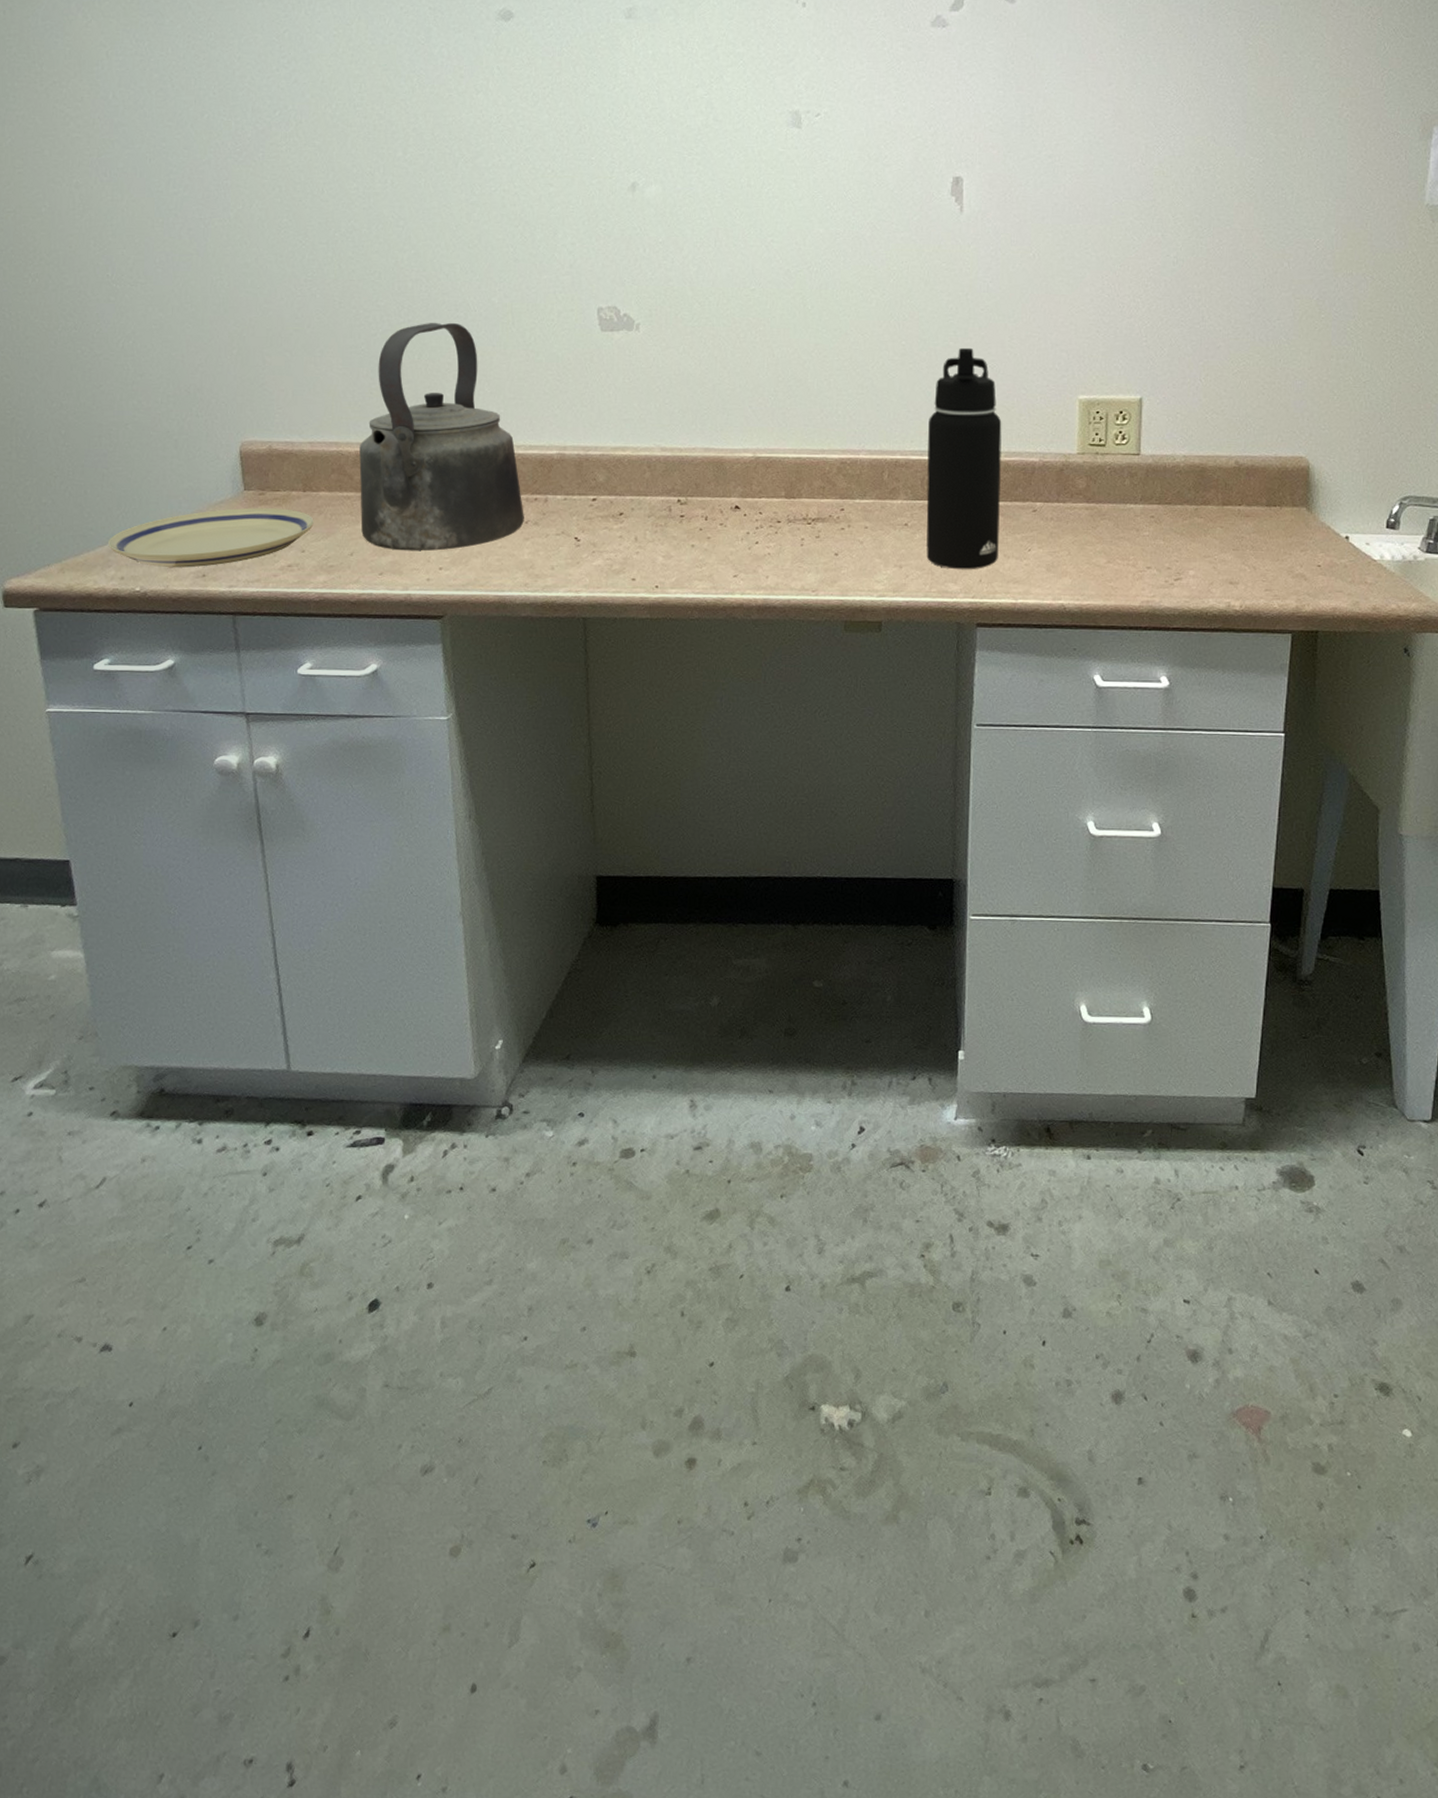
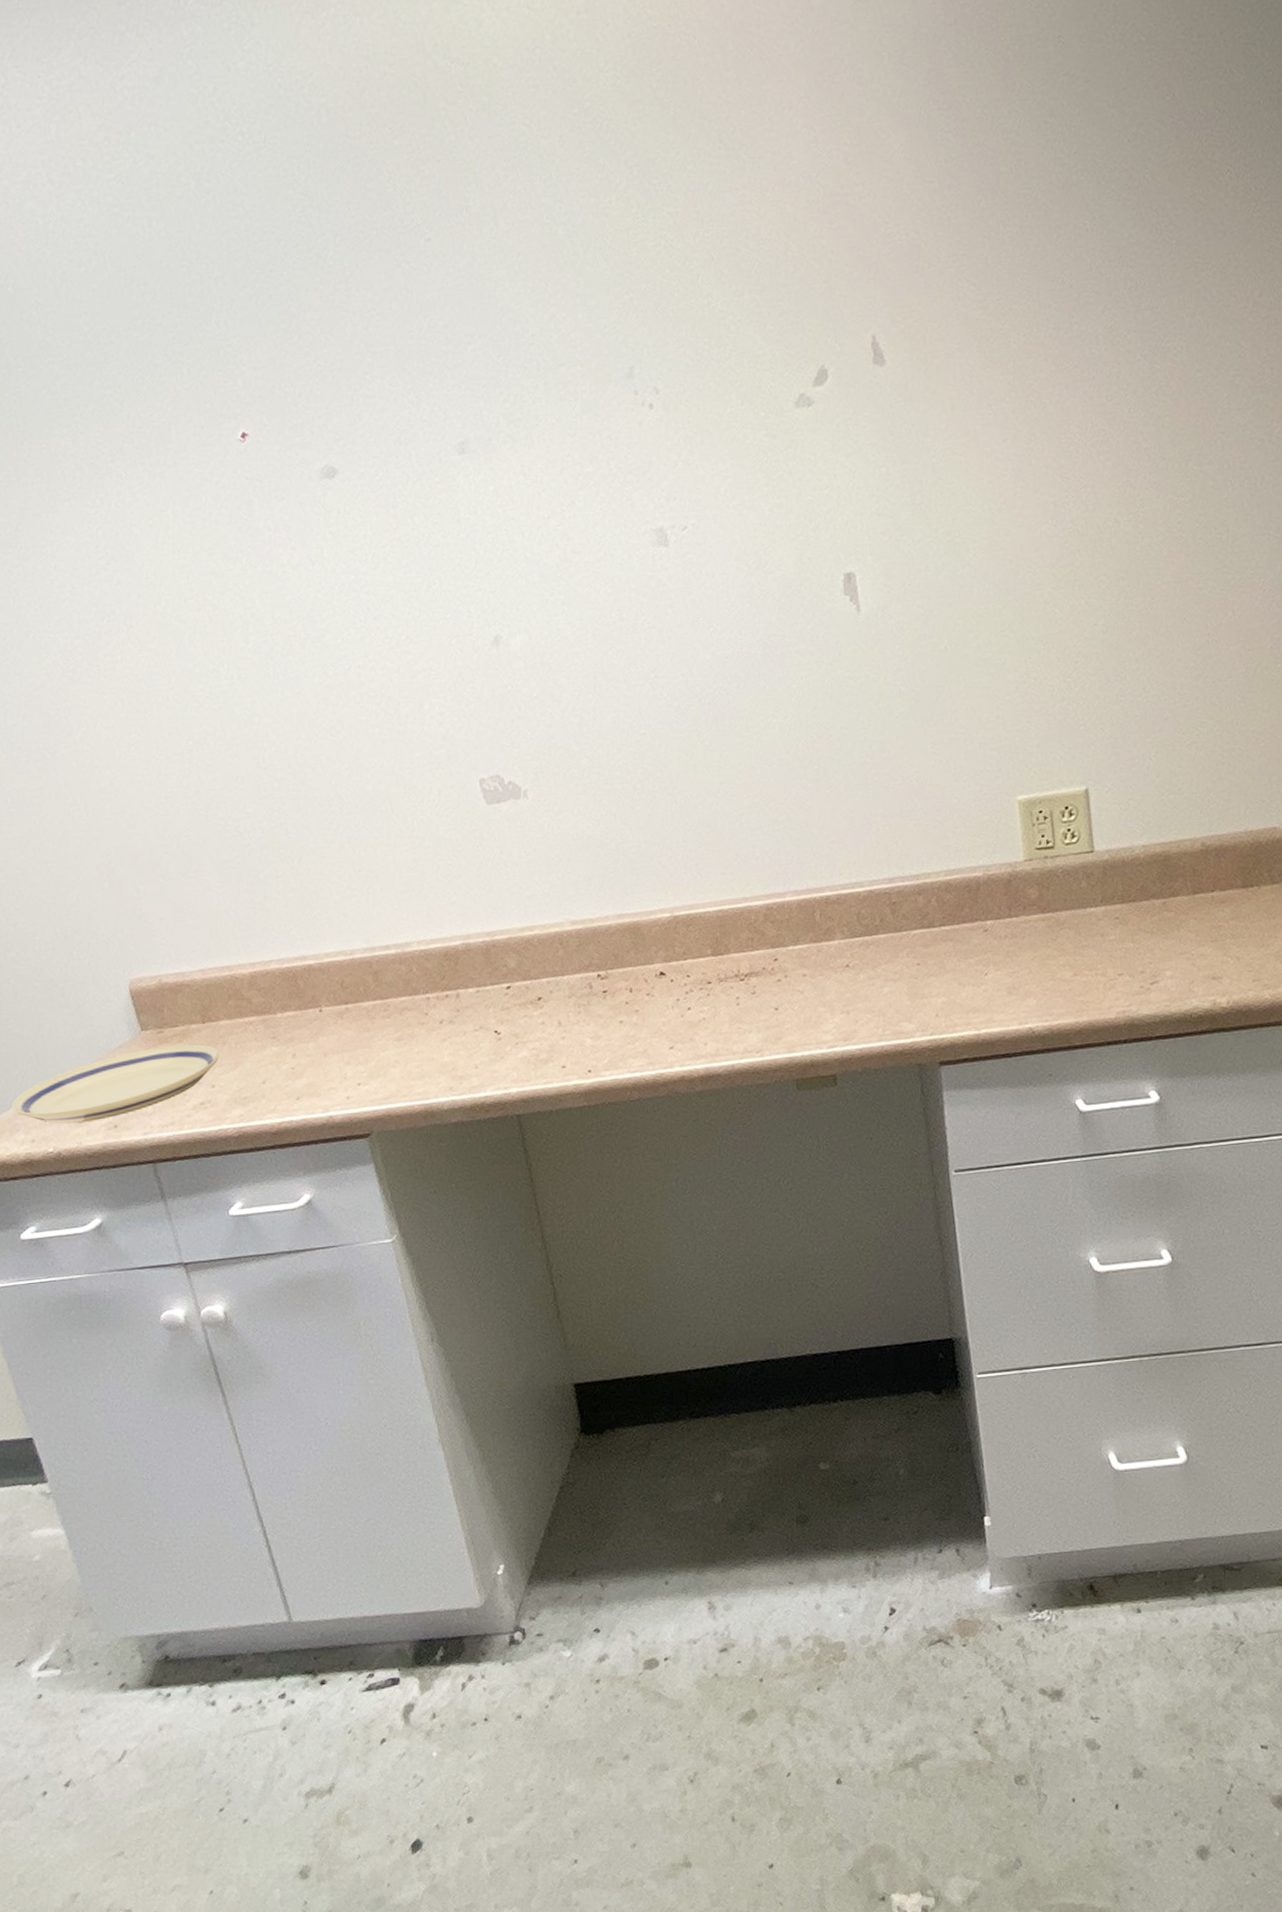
kettle: present [359,322,524,552] -> none [252,818,439,1072]
water bottle: present [926,347,1002,570] -> none [855,761,953,1007]

